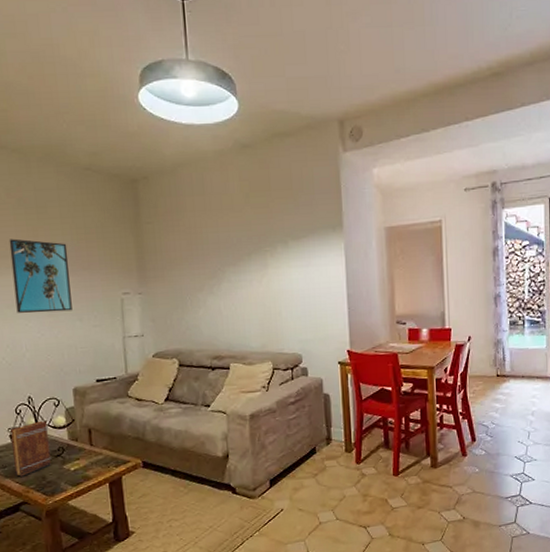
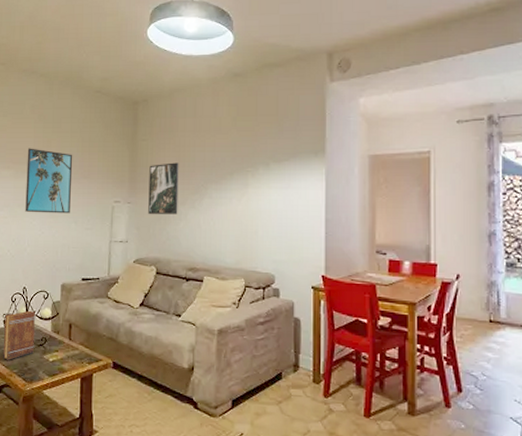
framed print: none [158,246,196,304] -> present [148,162,179,214]

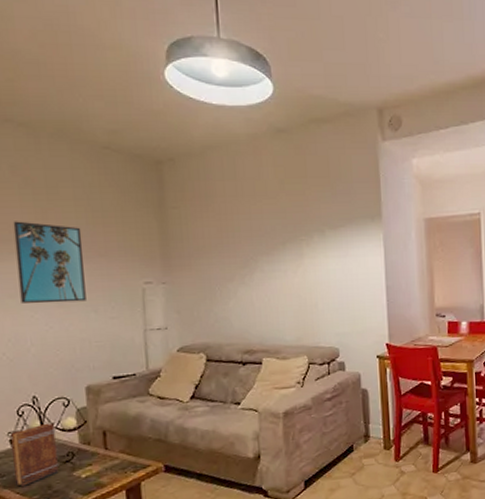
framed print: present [148,162,179,214] -> none [185,233,226,294]

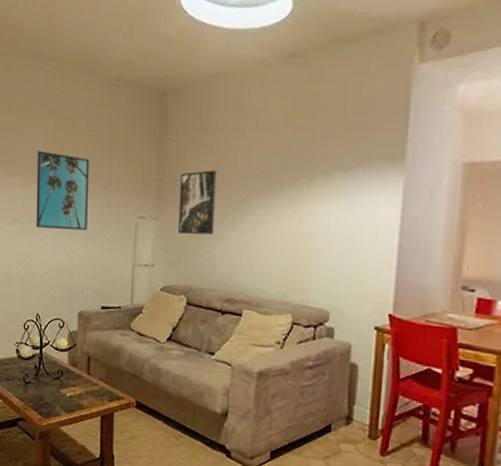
book: present [11,423,59,486] -> none [17,339,51,393]
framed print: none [185,233,226,294] -> present [178,170,217,234]

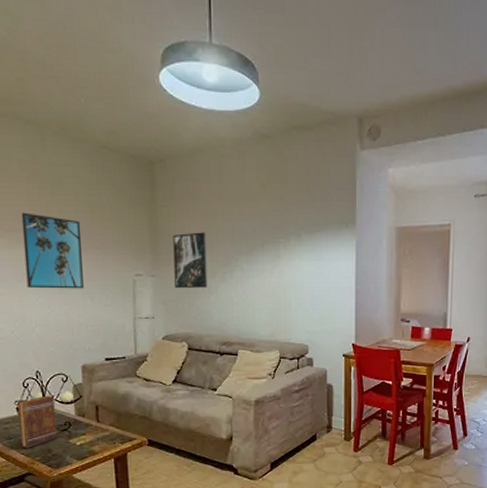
book: none [17,339,51,393] -> present [17,395,57,448]

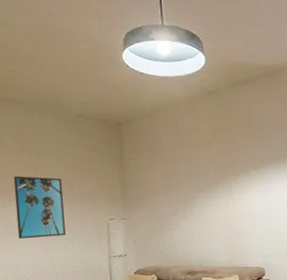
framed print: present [173,232,208,288] -> none [139,177,171,227]

